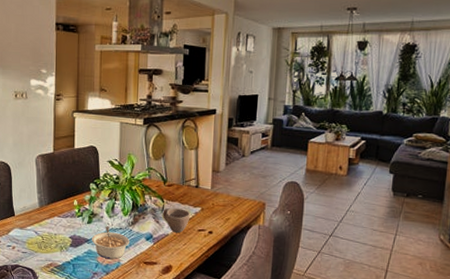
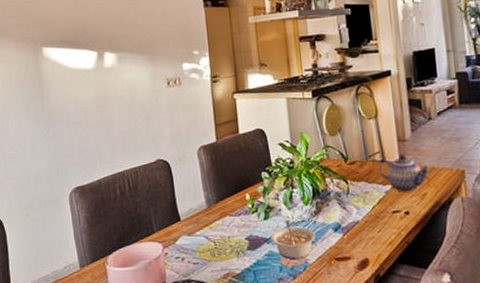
cup: present [162,207,191,234] -> none [348,188,381,219]
teapot: none [192,183,235,215] -> present [379,154,429,192]

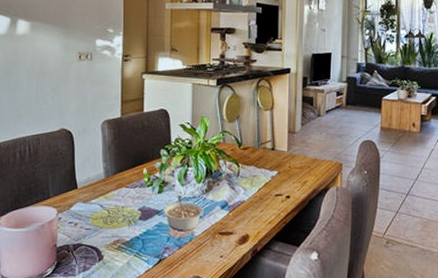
teapot: present [379,154,429,192] -> none [269,145,312,178]

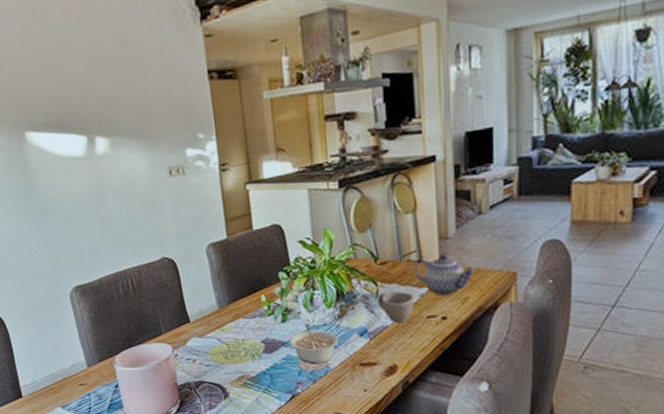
cup: none [238,172,267,200] -> present [377,291,415,324]
teapot: none [269,145,312,178] -> present [415,254,474,296]

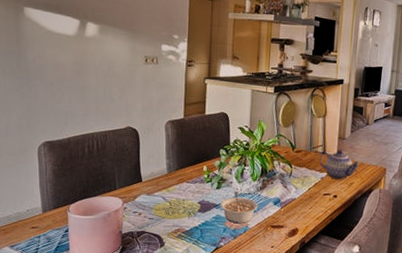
cup: present [377,291,415,324] -> none [290,173,317,198]

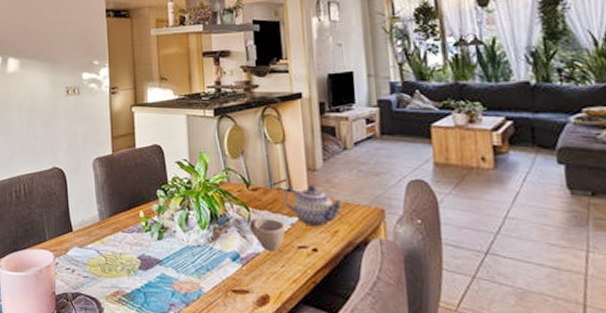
legume: present [220,191,258,224] -> none [163,243,211,287]
cup: none [290,173,317,198] -> present [249,218,286,252]

